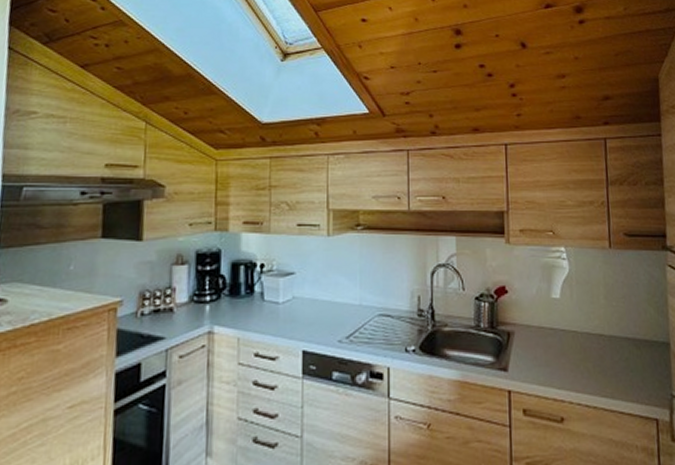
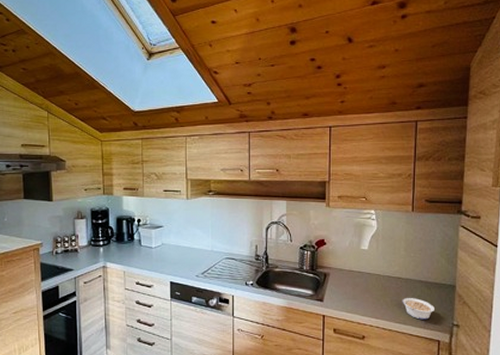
legume: none [607,361,648,391] -> present [402,298,434,320]

